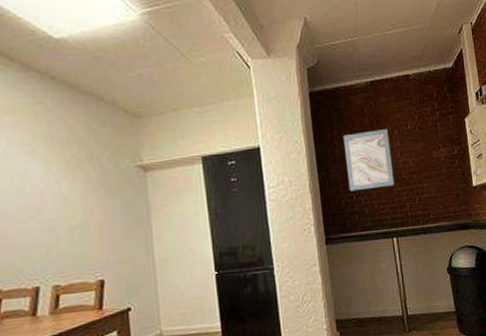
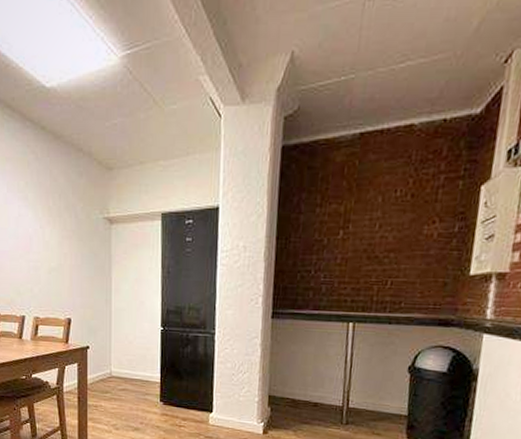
wall art: present [343,128,395,191] -> none [308,193,370,265]

